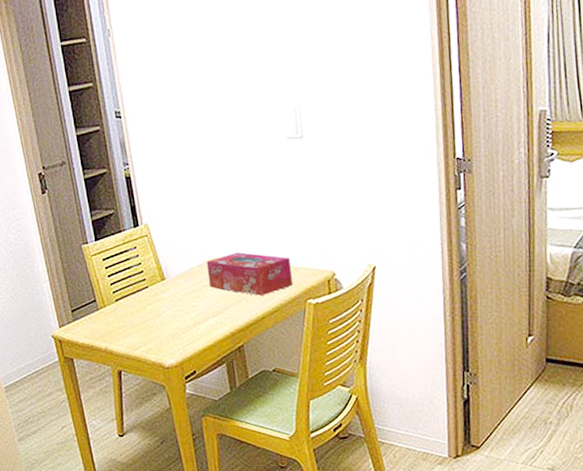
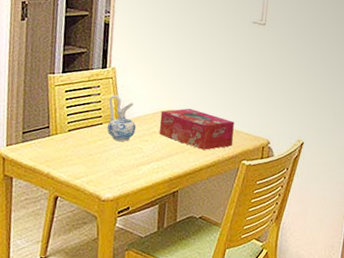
ceramic pitcher: none [149,253,184,303] -> present [107,95,136,141]

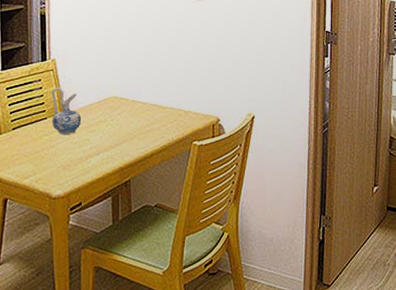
tissue box: present [159,108,234,150] -> none [105,92,181,134]

